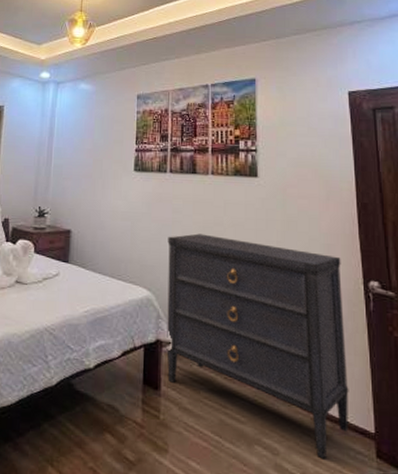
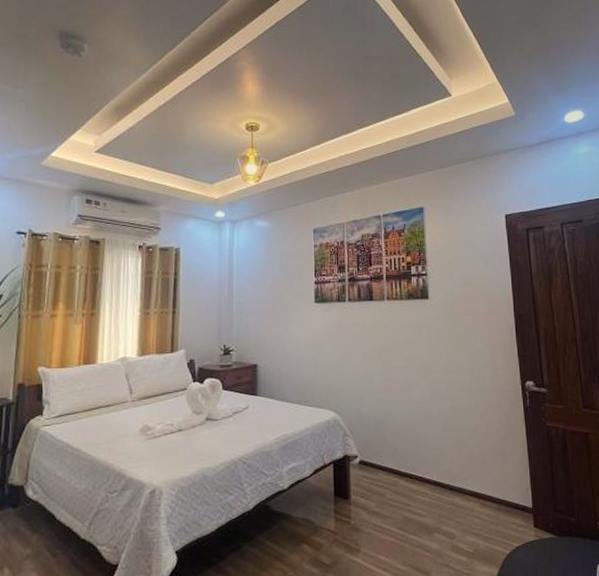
dresser: present [165,233,350,459] -> none [350,355,512,536]

